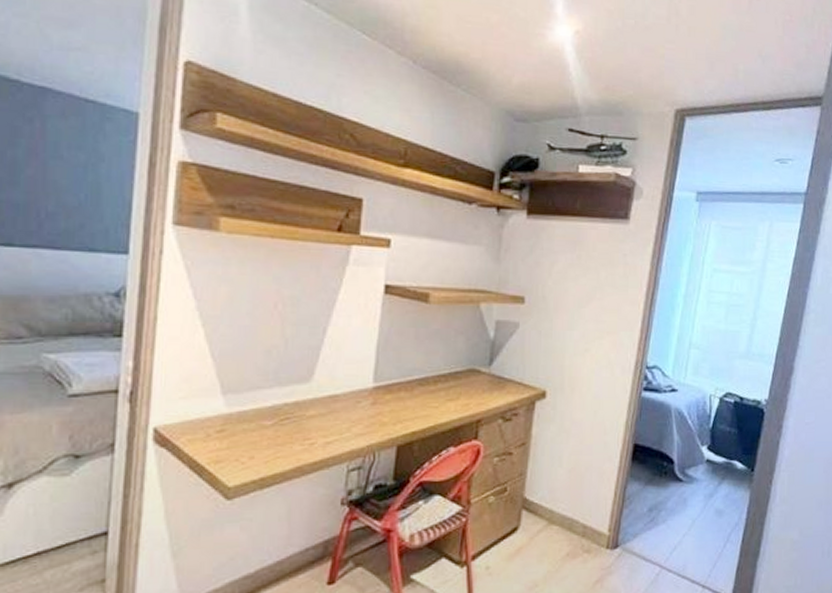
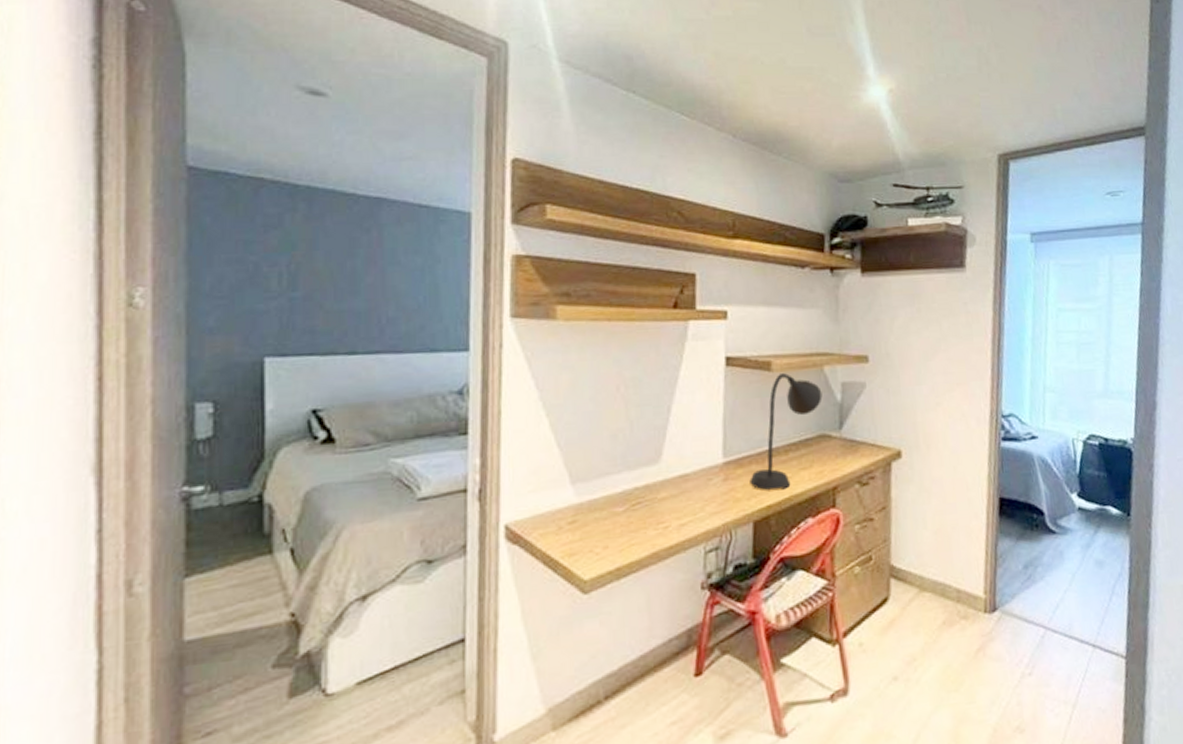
desk lamp: none [397,306,476,418] -> present [749,373,823,492]

